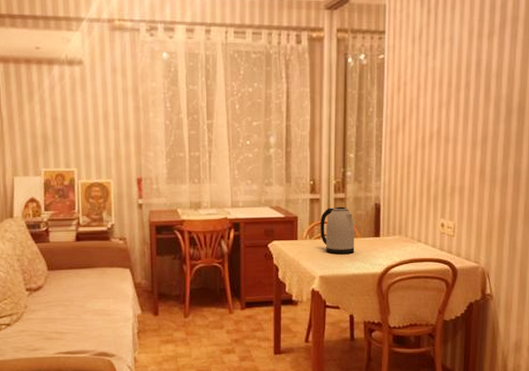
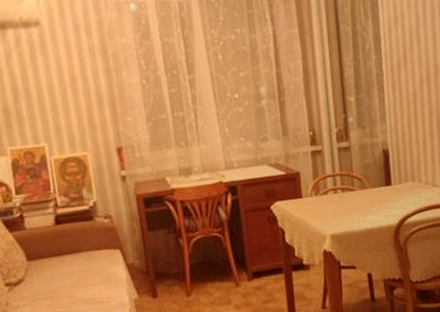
kettle: present [320,206,355,254] -> none [325,156,366,209]

